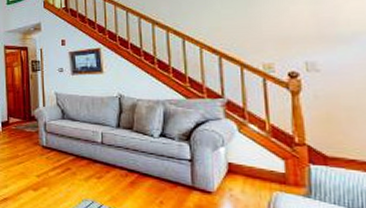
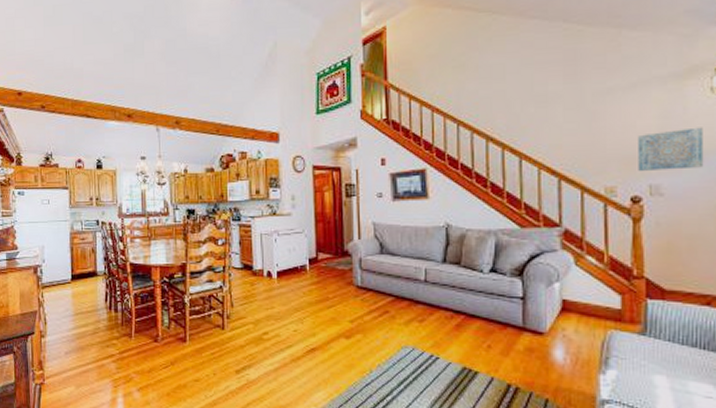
wall art: none [292,11,358,50] -> present [638,127,704,171]

